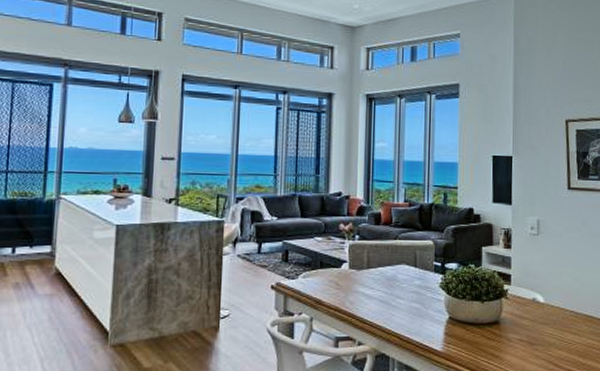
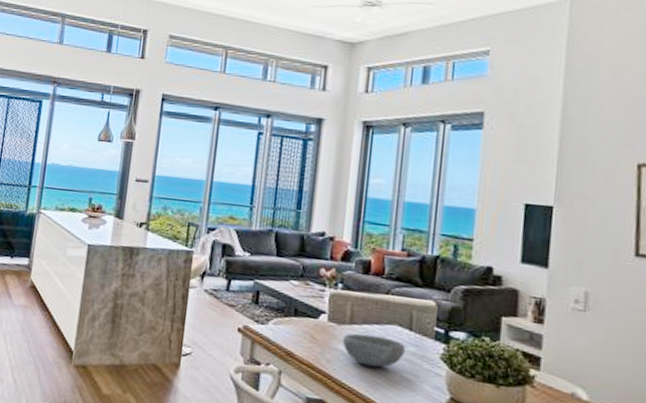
bowl: none [362,275,412,302] -> present [342,333,405,367]

